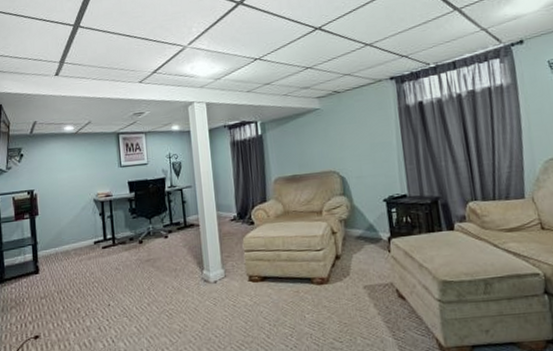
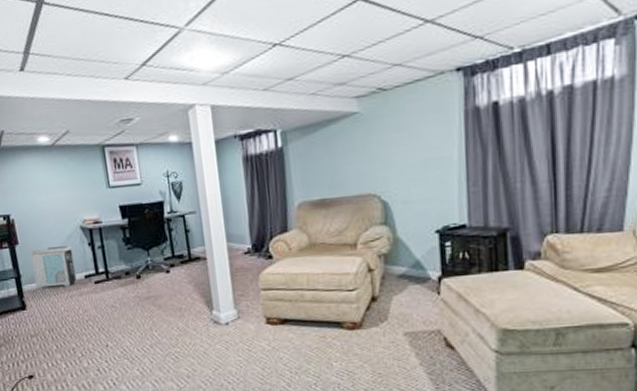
air purifier: none [47,216,87,254] -> present [30,246,77,288]

